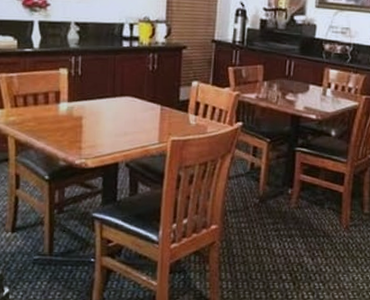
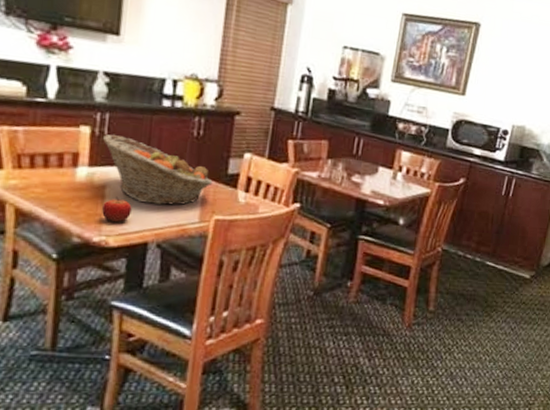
fruit basket: none [77,73,168,131] -> present [102,134,213,206]
fruit: none [81,125,104,148] -> present [102,196,132,223]

